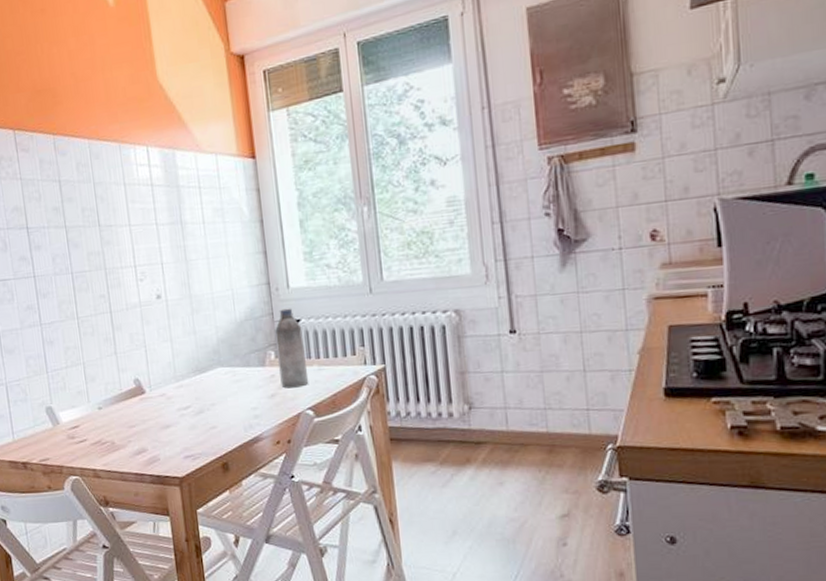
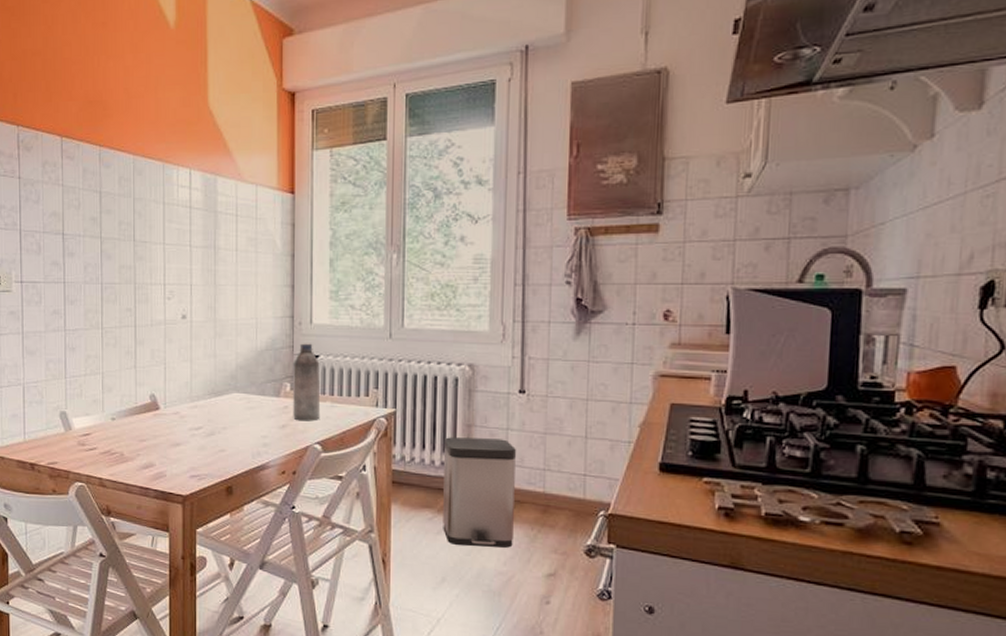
pedal bin: none [438,382,522,496] -> present [443,437,516,548]

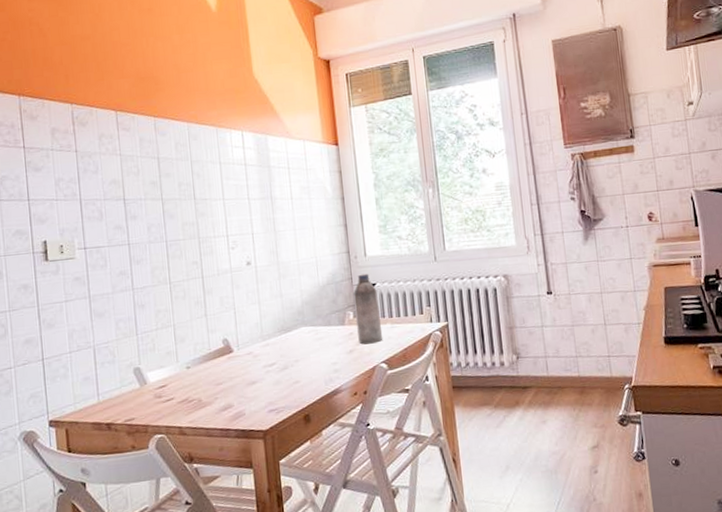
pedal bin: present [443,437,516,548] -> none [491,335,561,435]

